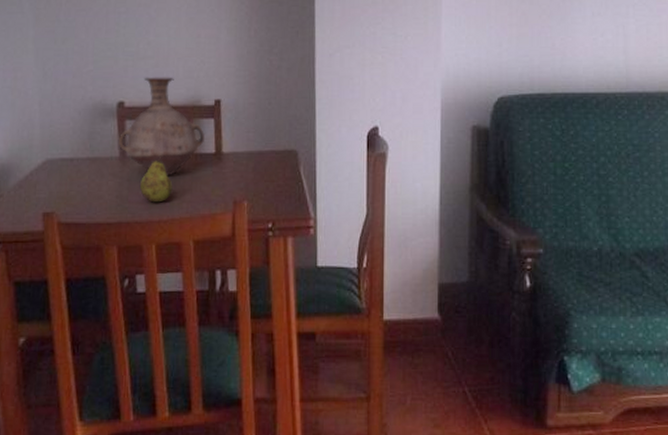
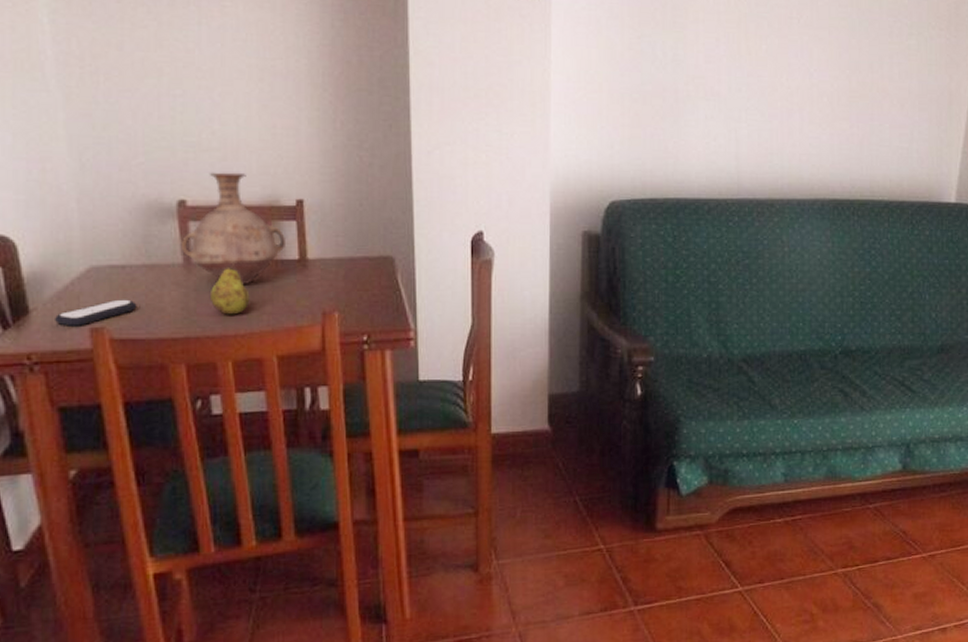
remote control: none [16,188,81,211] -> present [55,299,137,326]

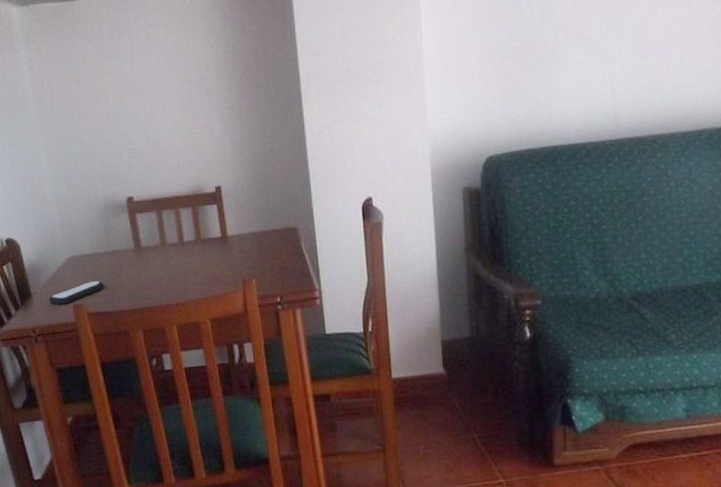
vase: present [182,172,285,286] -> none [132,169,210,263]
fruit: present [209,263,250,315] -> none [155,245,186,288]

